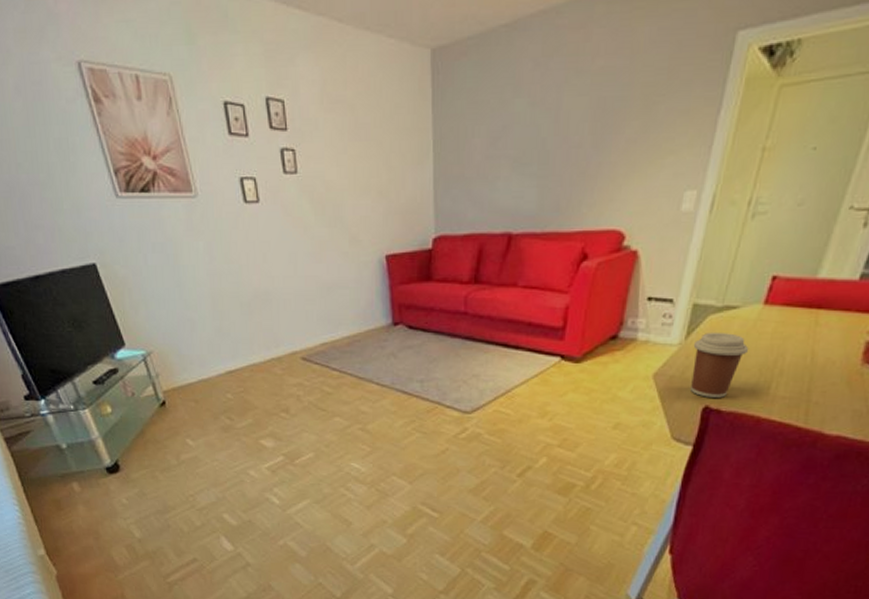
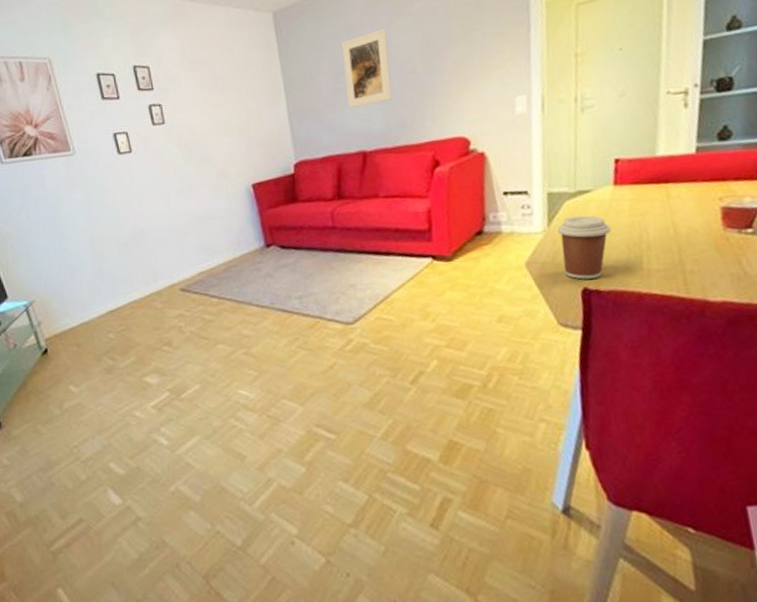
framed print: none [500,87,557,181] -> present [341,29,392,108]

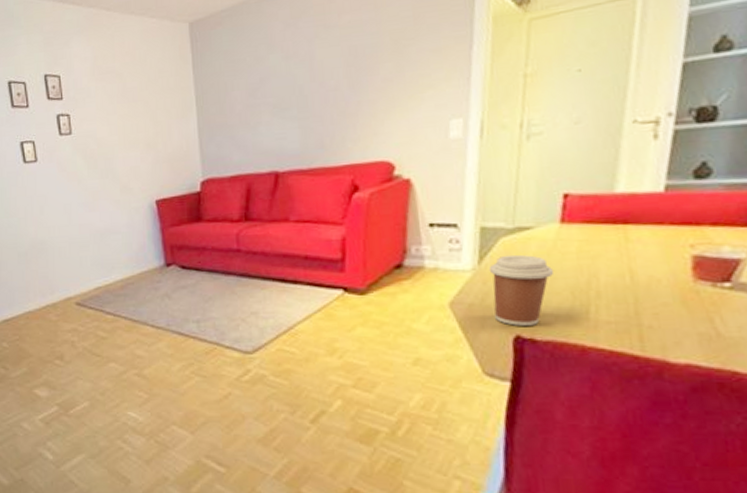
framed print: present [341,29,392,108] -> none [259,42,311,125]

